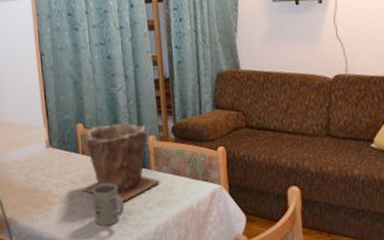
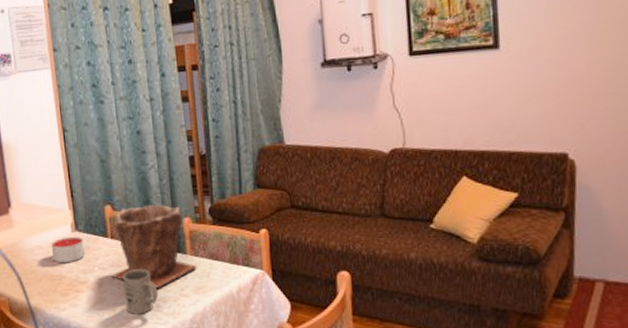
candle: none [26,152,58,177] -> present [51,236,85,263]

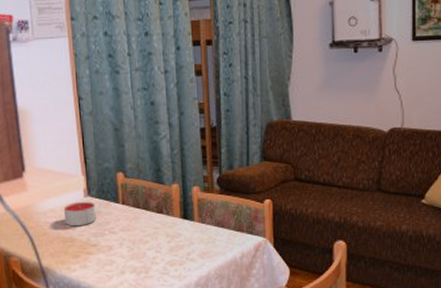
plant pot: present [112,205,197,288] -> none [122,174,203,252]
mug: present [123,269,159,314] -> none [133,234,166,276]

